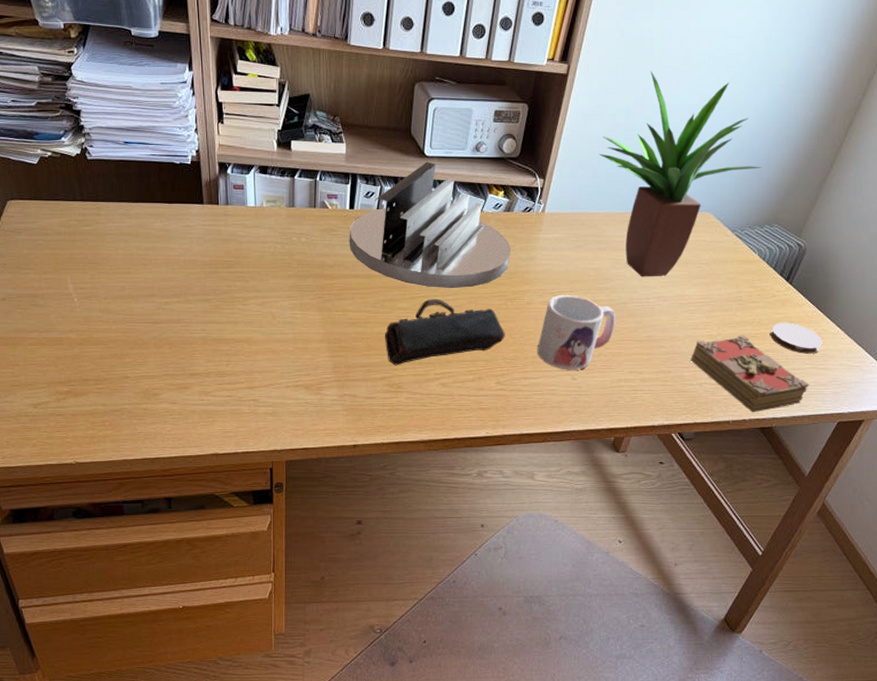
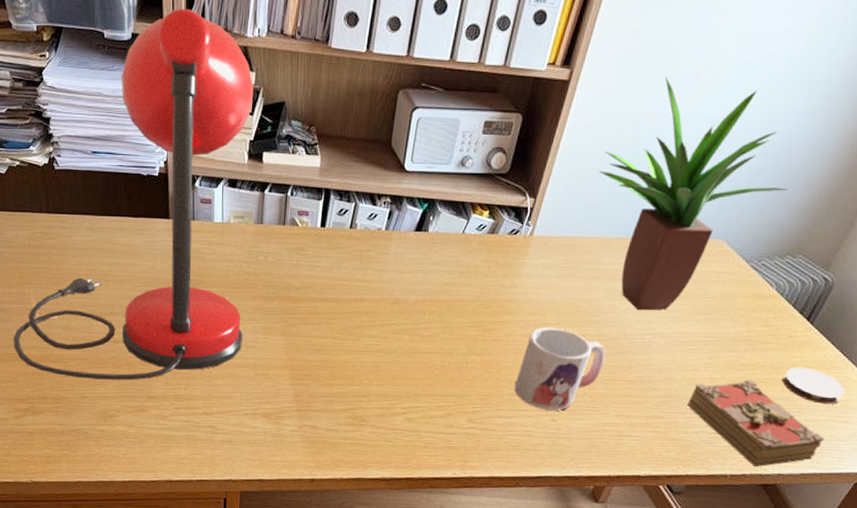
desk lamp: none [51,8,281,360] -> present [13,8,254,381]
desk organizer: present [349,161,512,289] -> none [318,177,494,317]
pencil case: present [384,298,505,366] -> none [350,326,481,397]

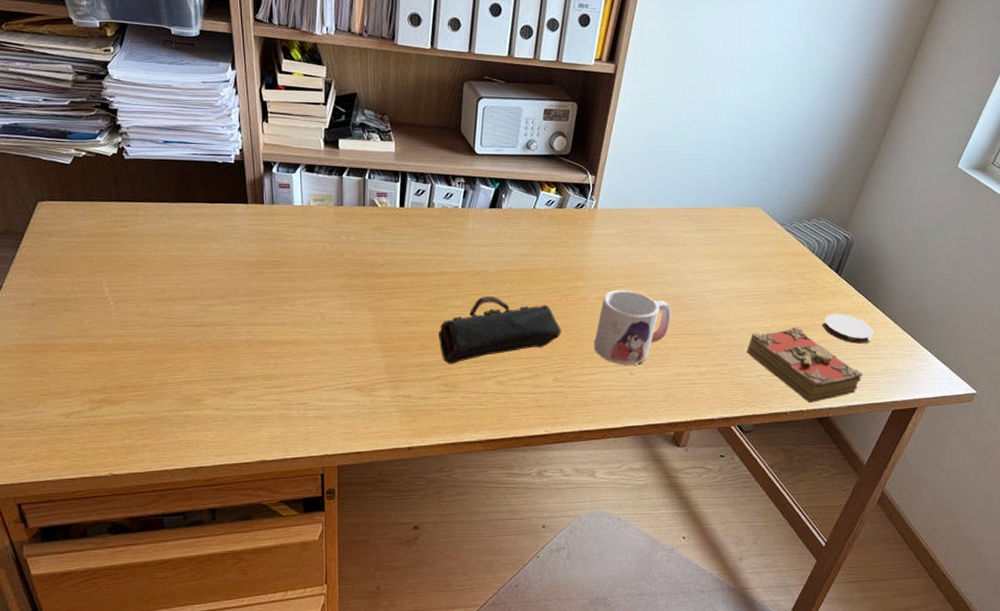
desk lamp: present [13,8,254,381] -> none [85,7,330,365]
pencil case: none [350,326,481,397] -> present [438,296,561,365]
potted plant: present [599,77,789,311] -> none [649,71,807,271]

